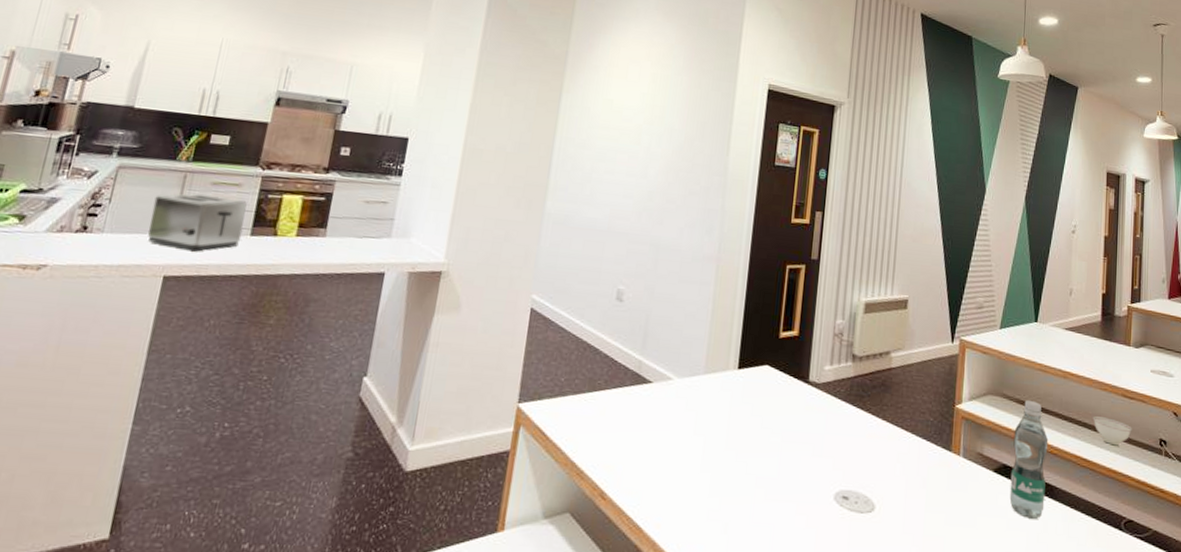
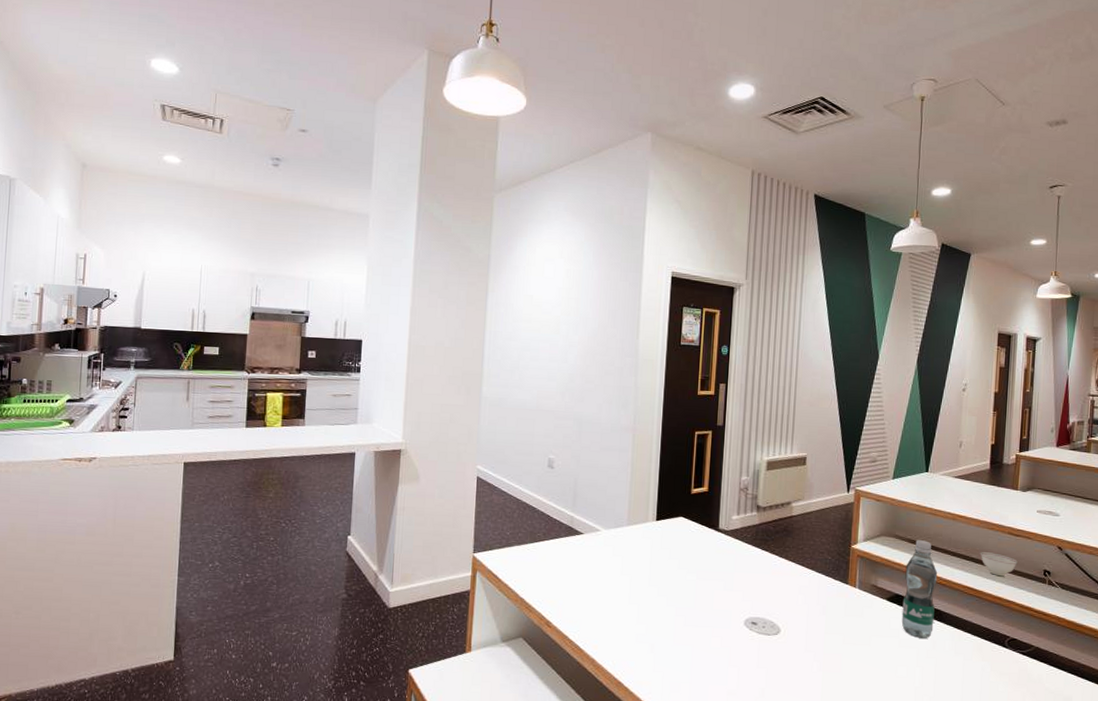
toaster: present [148,193,247,252] -> none [167,395,240,442]

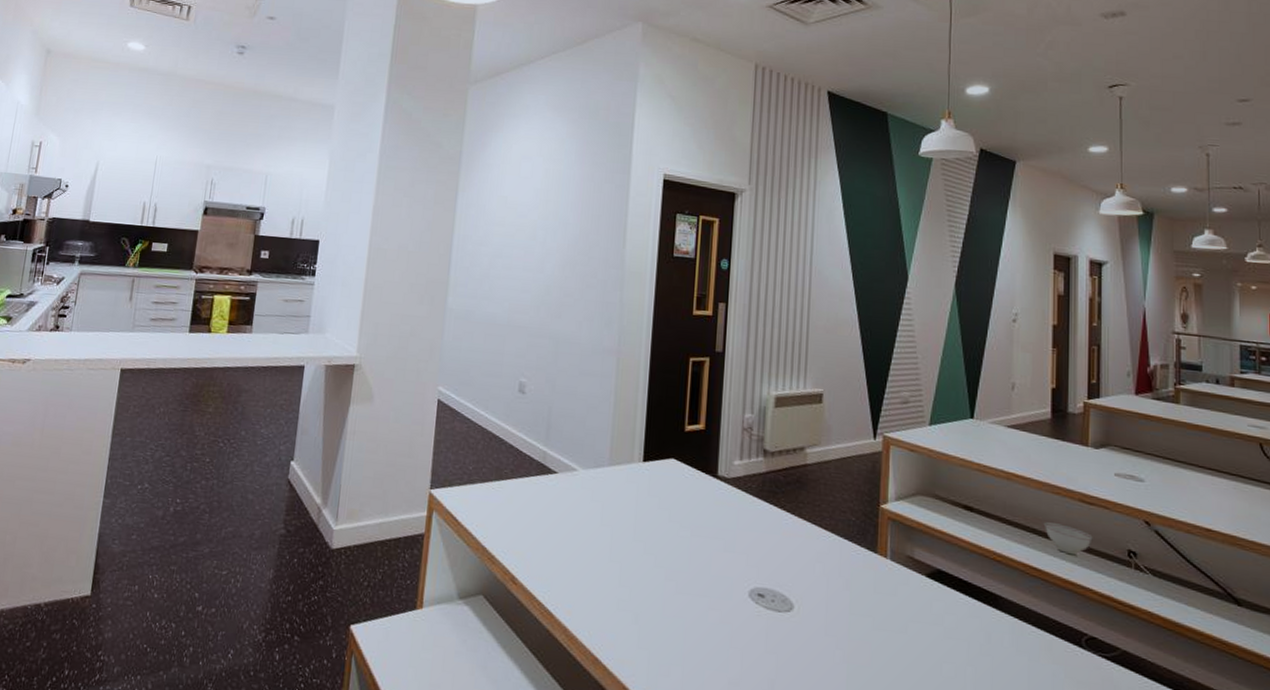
bottle: present [901,539,938,639] -> none [946,501,991,630]

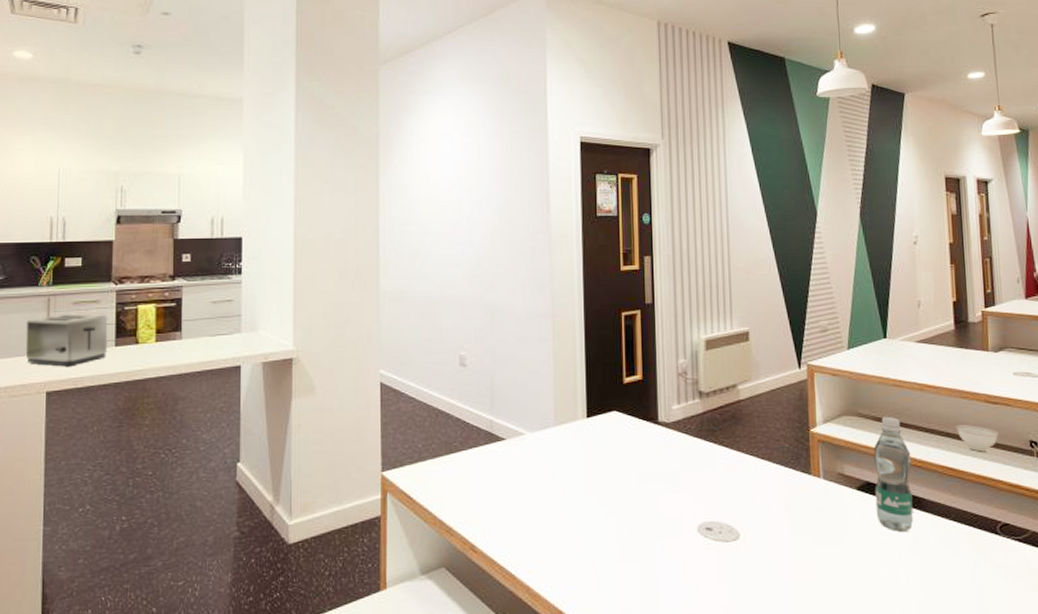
toaster: none [106,295,185,347] -> present [25,313,108,367]
bottle: none [946,501,991,630] -> present [874,416,914,531]

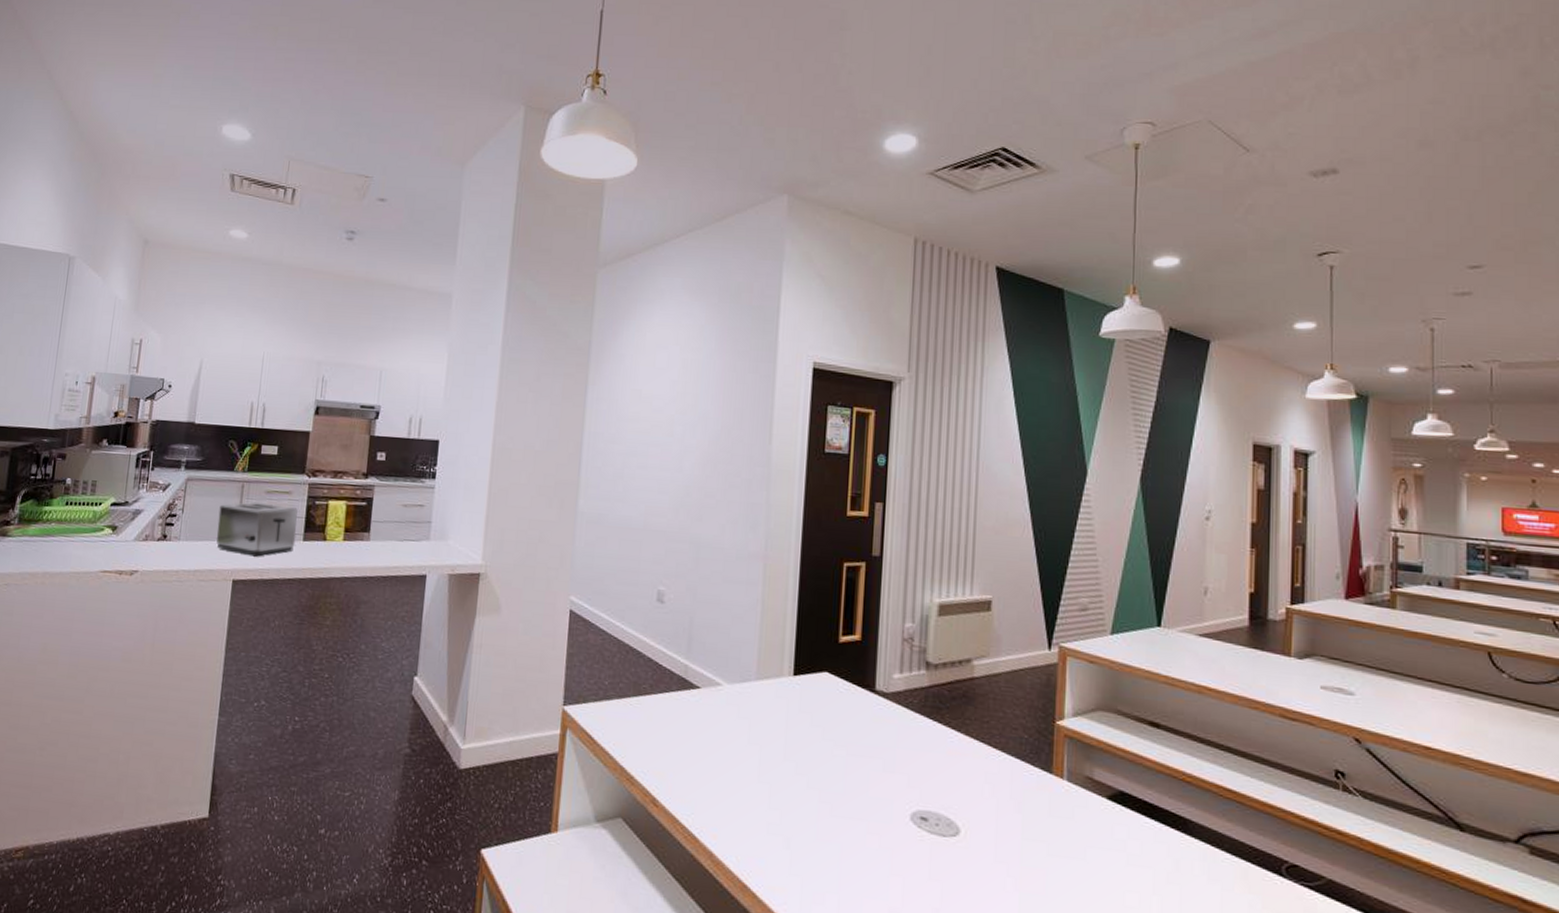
bottle: present [874,416,914,531] -> none [1129,717,1179,856]
bowl: present [955,425,999,452] -> none [1239,739,1295,776]

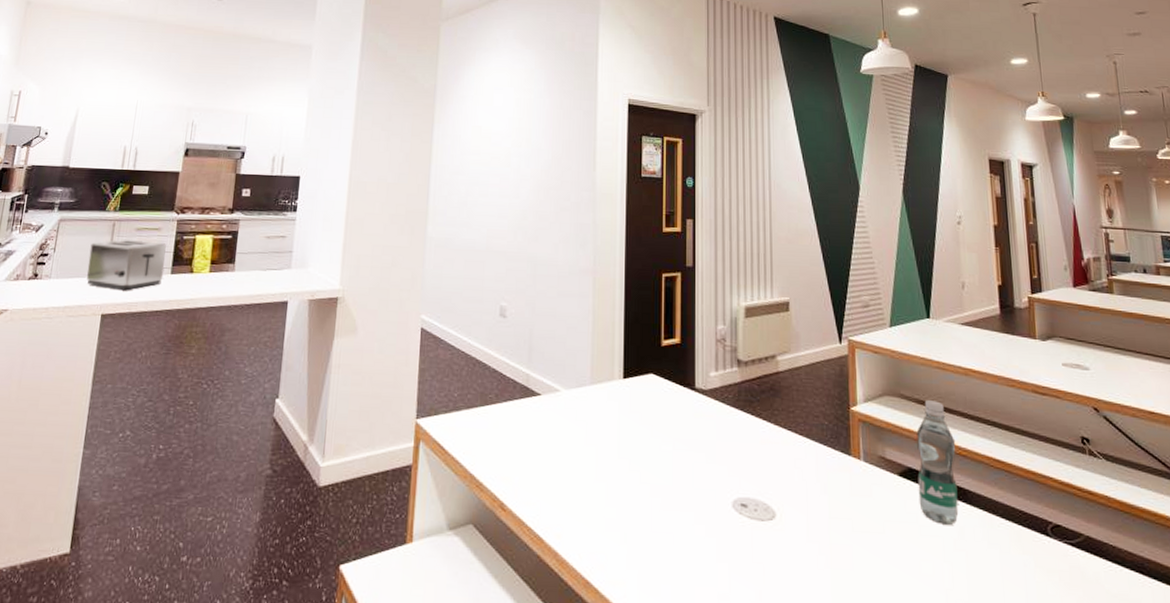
bottle: none [1129,717,1179,856] -> present [916,399,959,525]

